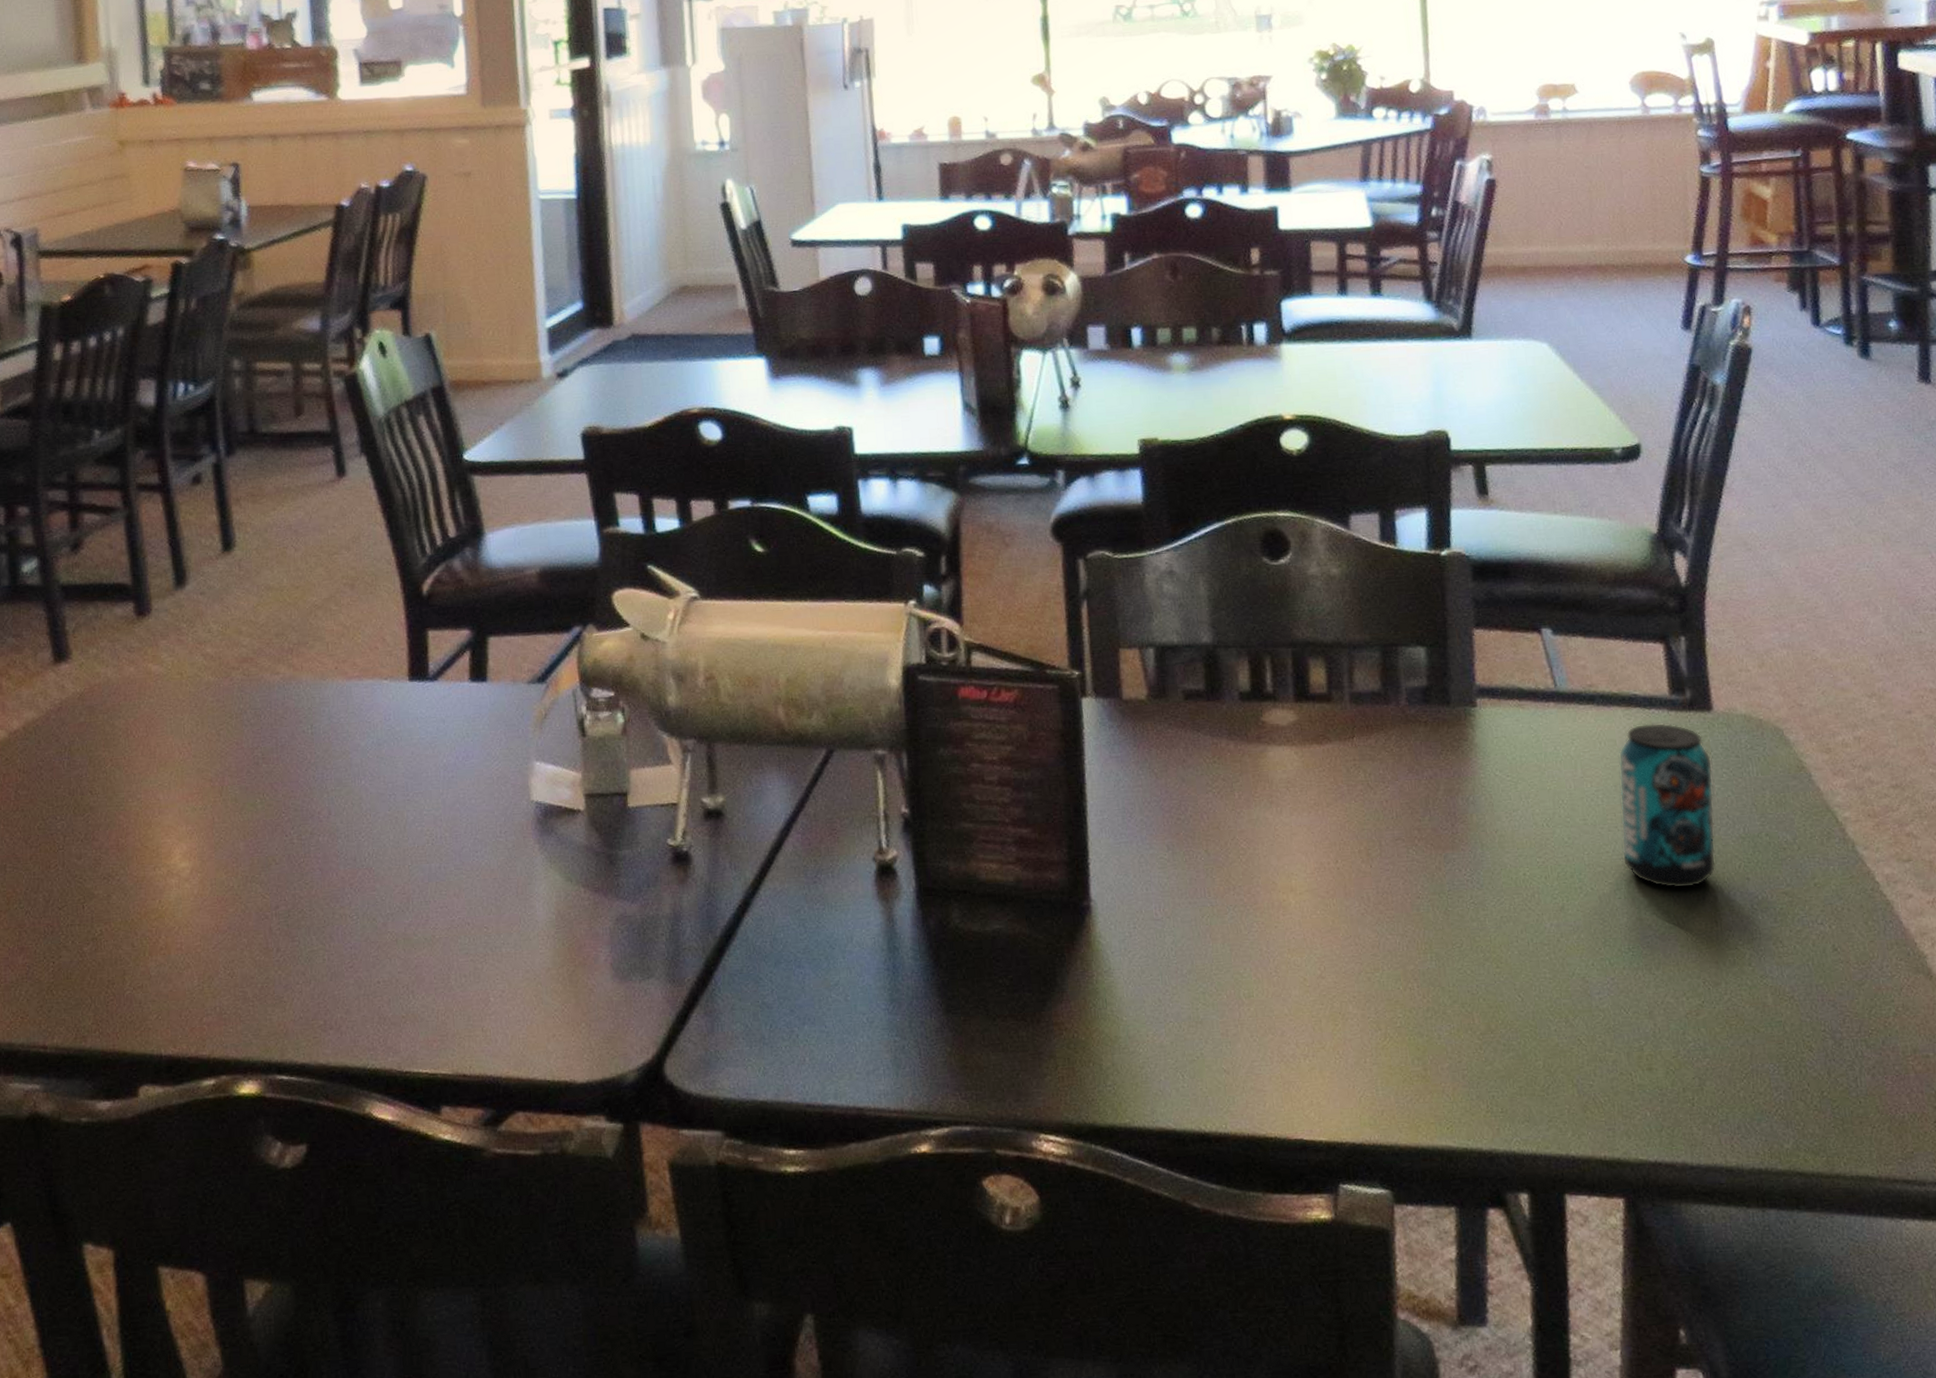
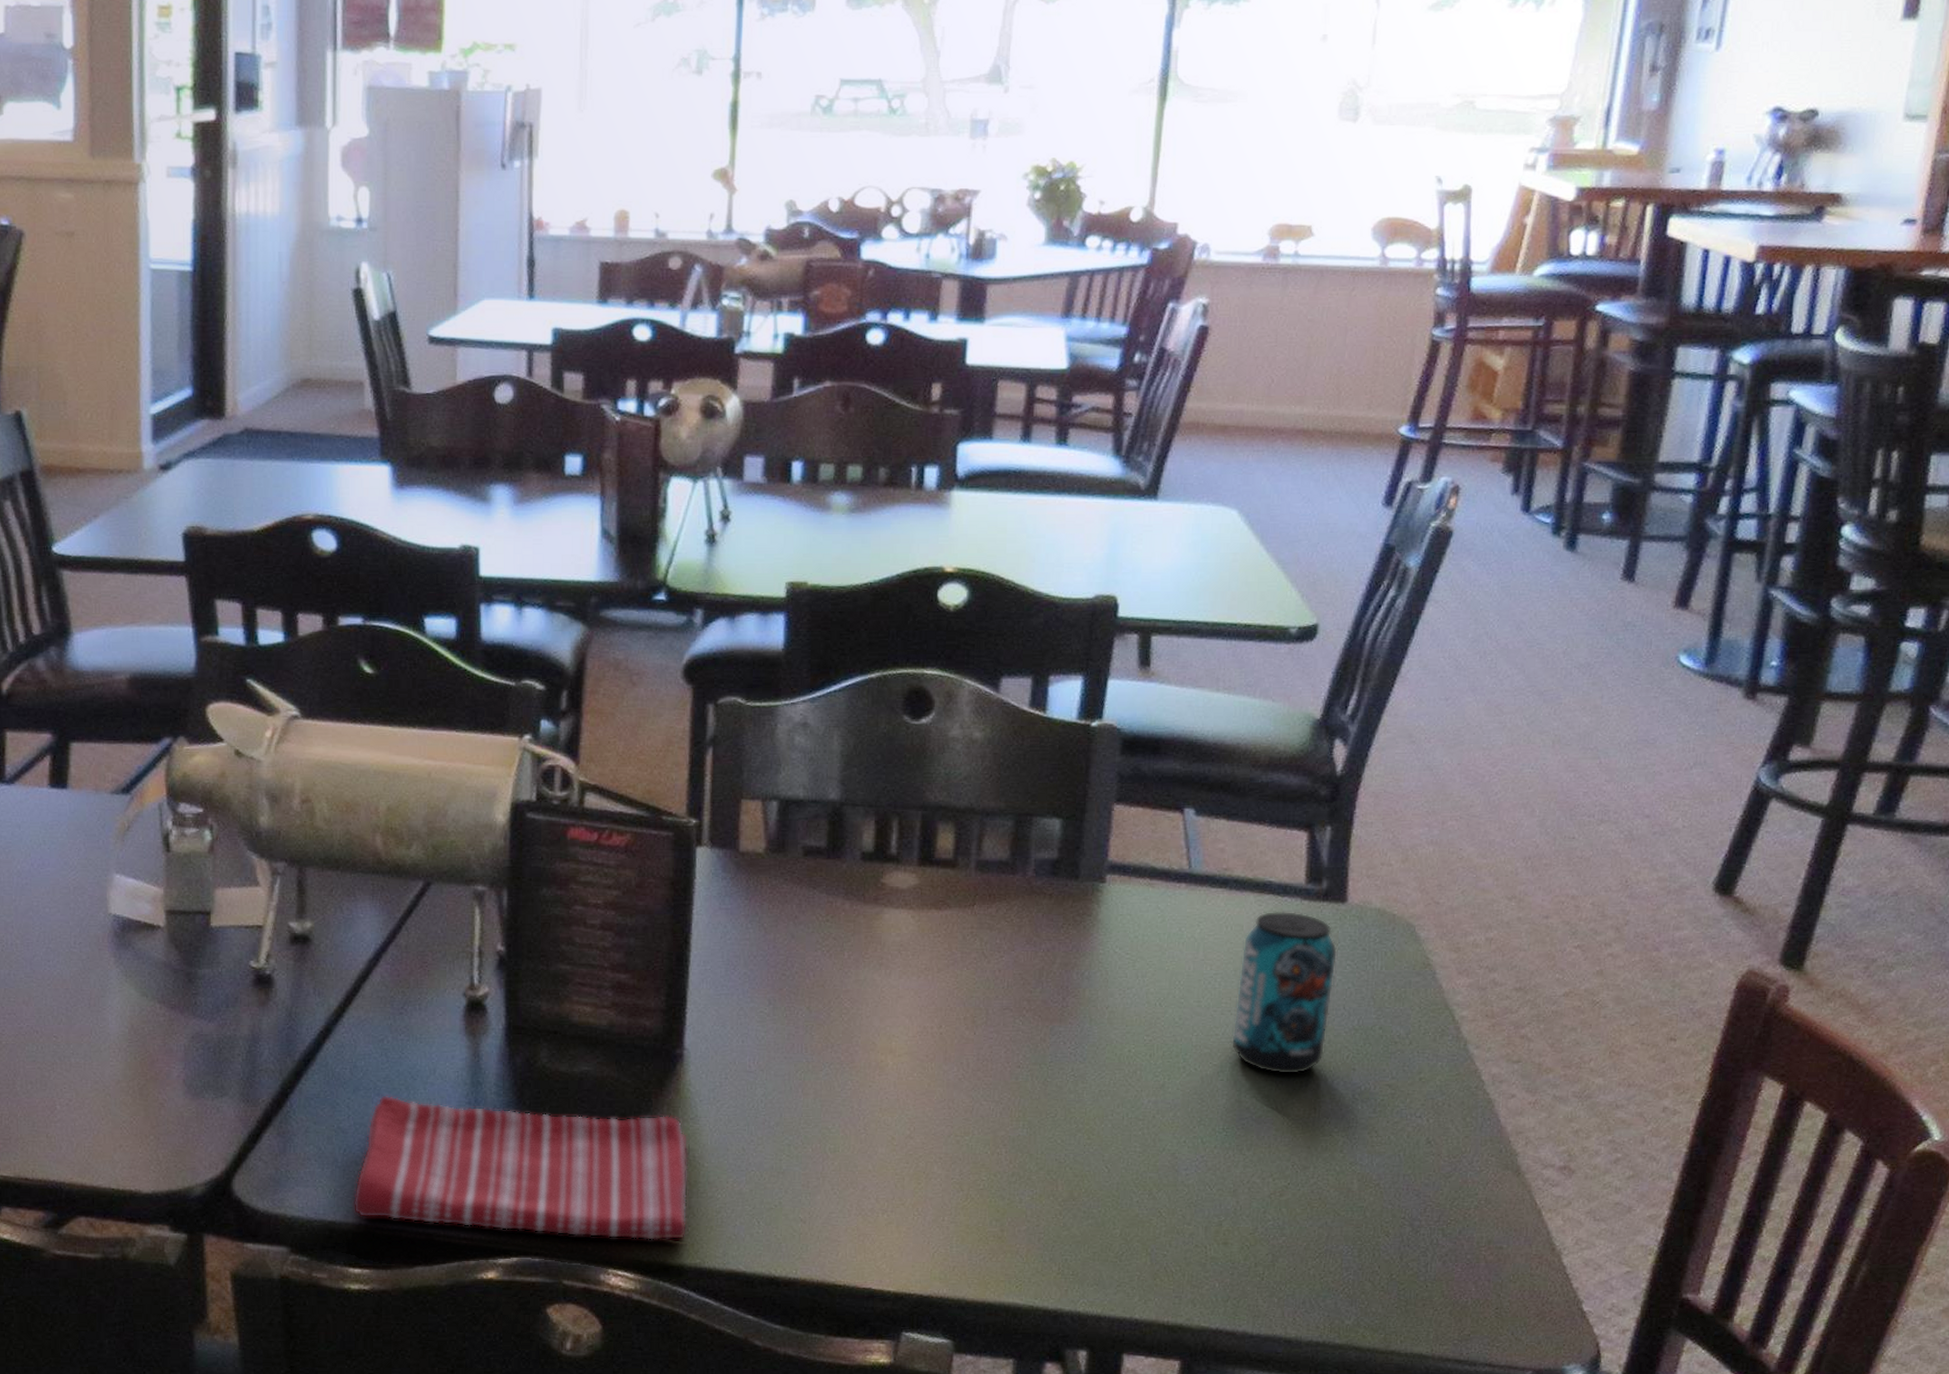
dish towel: none [782,966,1114,1103] -> present [353,1095,689,1240]

